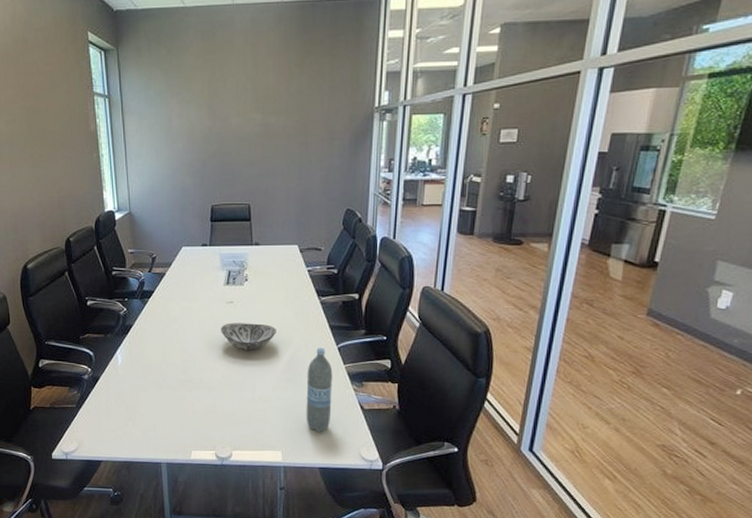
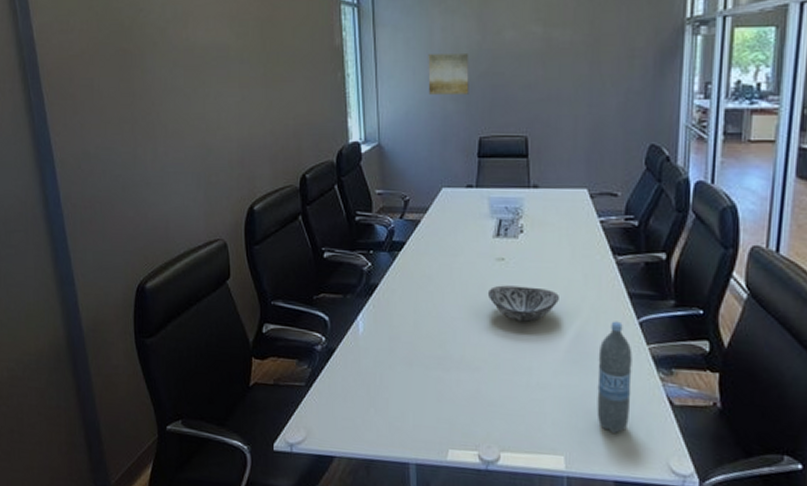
wall art: none [168,136,202,171] -> present [428,52,469,95]

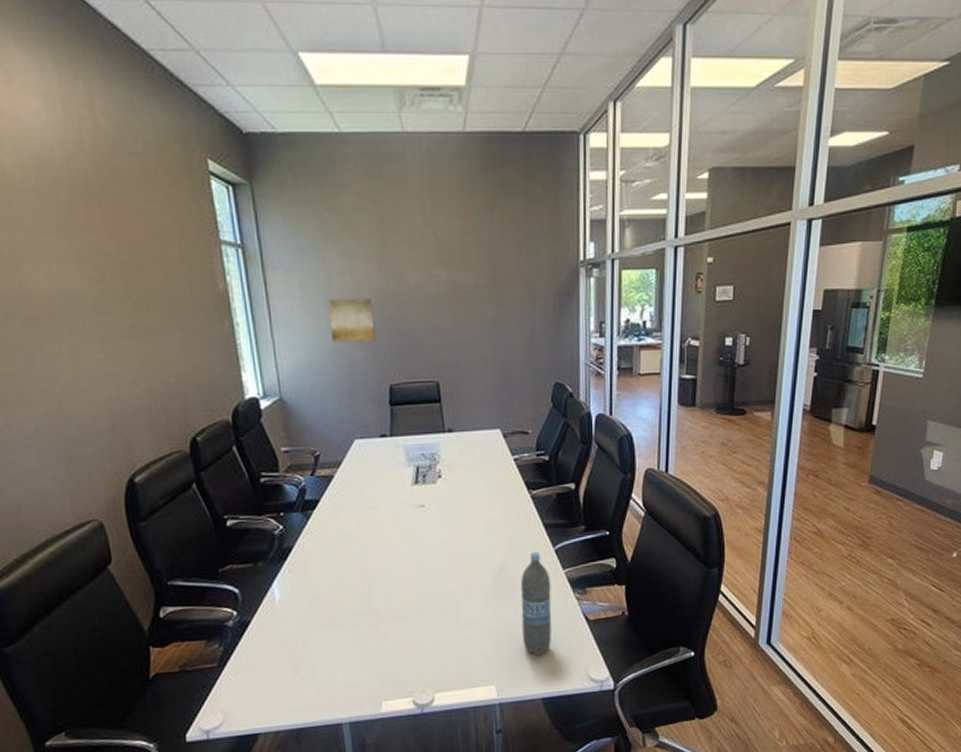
decorative bowl: present [487,285,559,322] -> none [410,529,480,565]

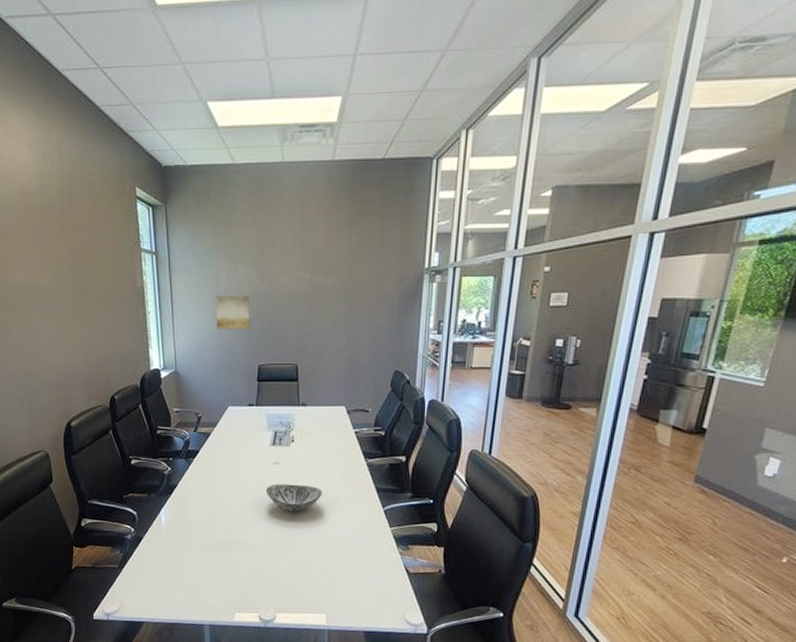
decorative bowl: none [410,529,480,565] -> present [265,484,322,512]
water bottle: present [520,551,552,655] -> none [351,510,379,595]

